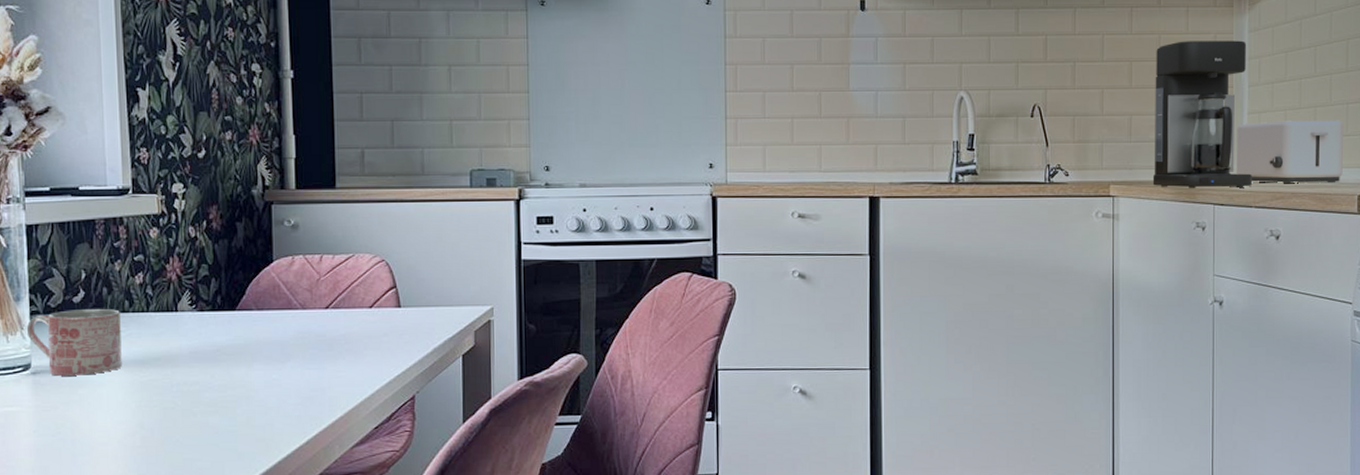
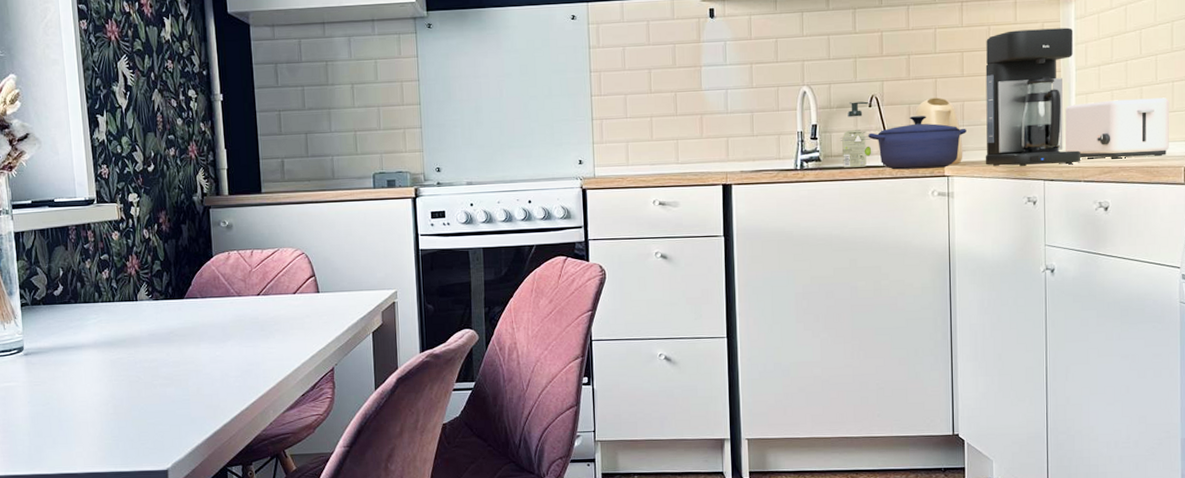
mug: present [26,308,122,376] -> none [18,299,95,356]
soap dispenser: none [999,111,1032,183] -> present [840,101,871,168]
cooking pot: none [1029,128,1134,188] -> present [868,115,966,170]
kettle: none [1076,110,1130,184] -> present [912,97,963,165]

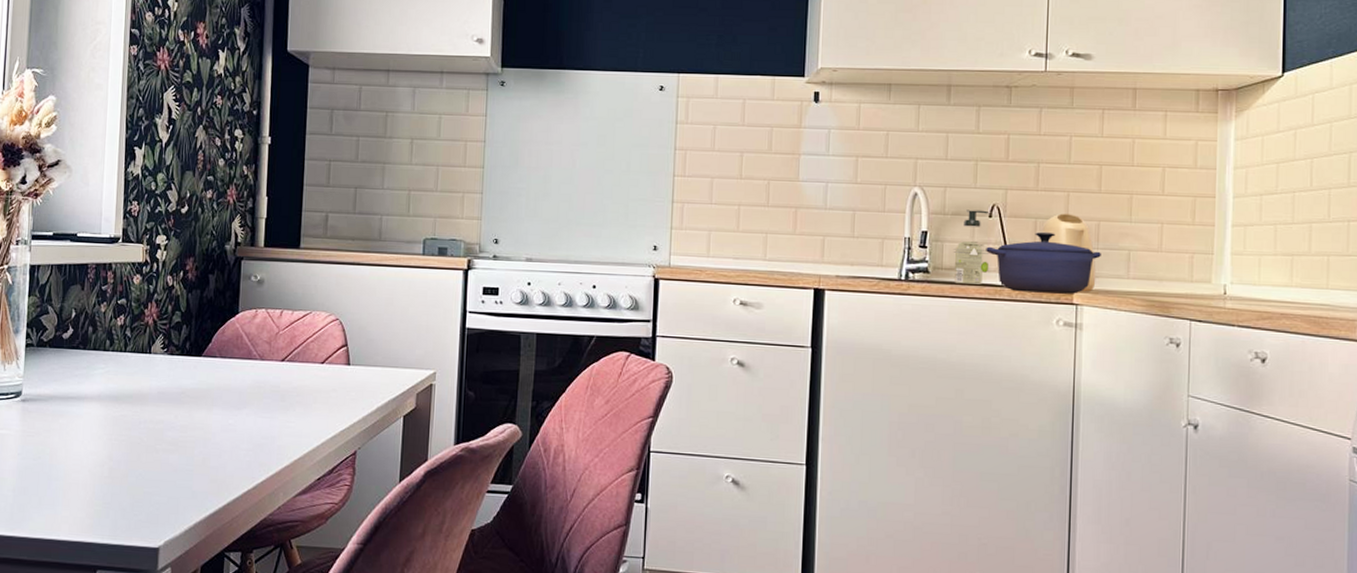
coffee maker: present [985,27,1081,167] -> none [1121,146,1236,305]
toaster: present [1064,97,1170,159] -> none [1216,235,1344,306]

